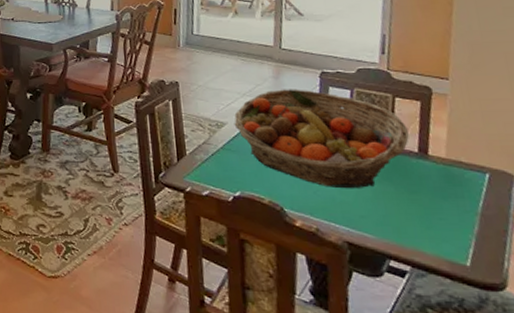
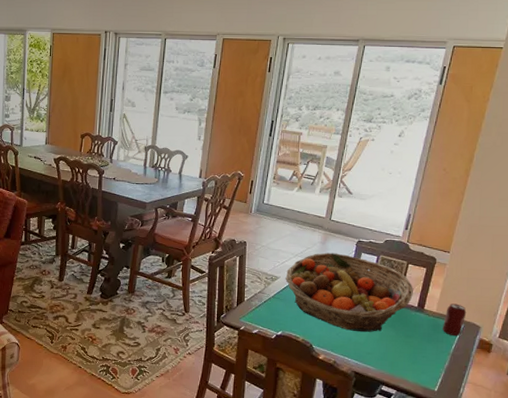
beverage can: none [459,145,491,190] -> present [443,303,467,337]

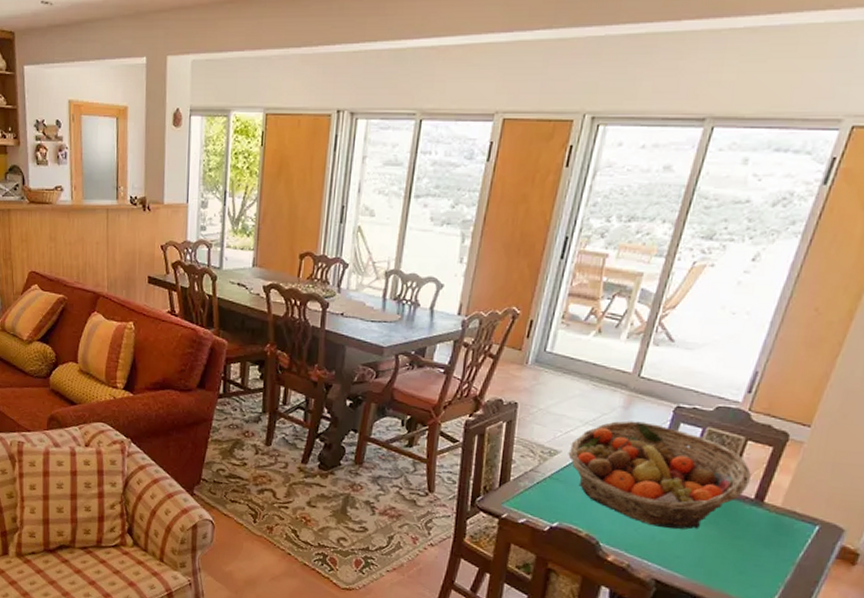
beverage can: present [443,303,467,337] -> none [788,496,826,541]

